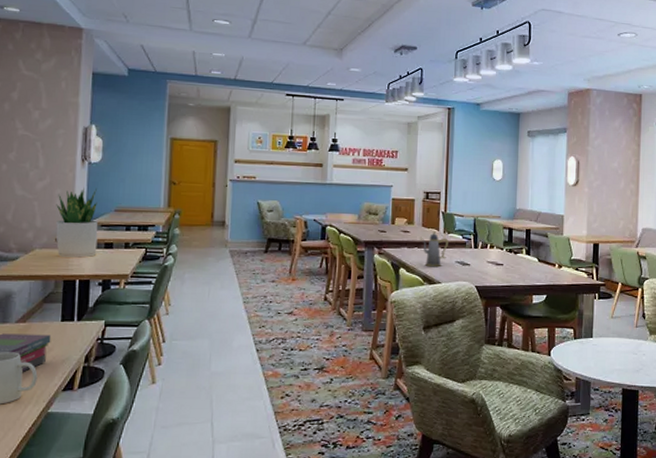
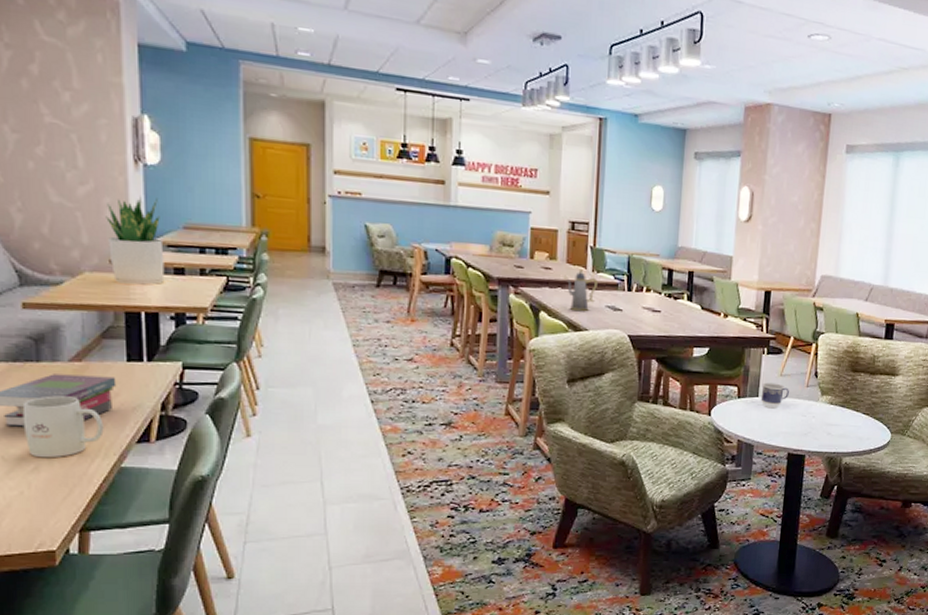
cup: none [595,324,620,348] -> present [760,382,789,409]

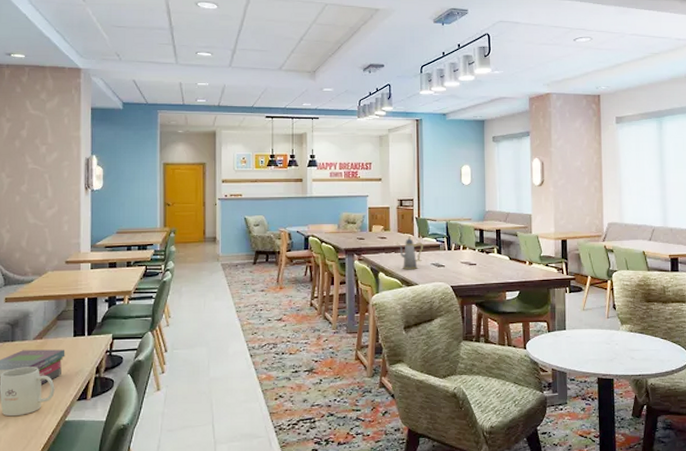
planter: present [106,196,165,286] -> none [64,213,103,279]
cup: present [760,382,789,409] -> none [568,317,592,340]

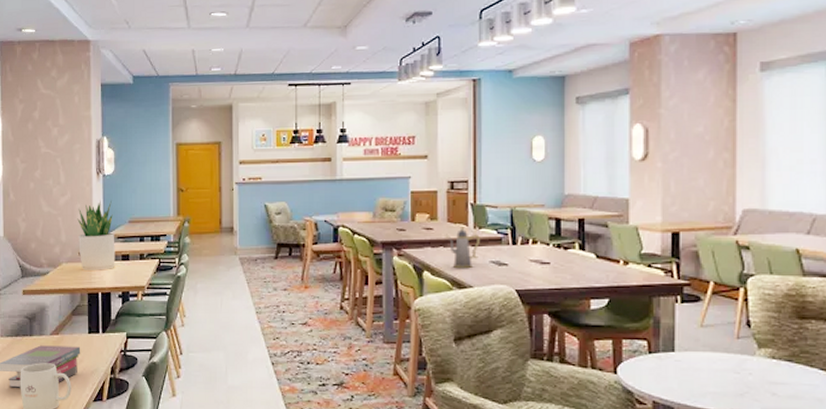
planter: none [64,213,103,279] -> present [77,200,115,272]

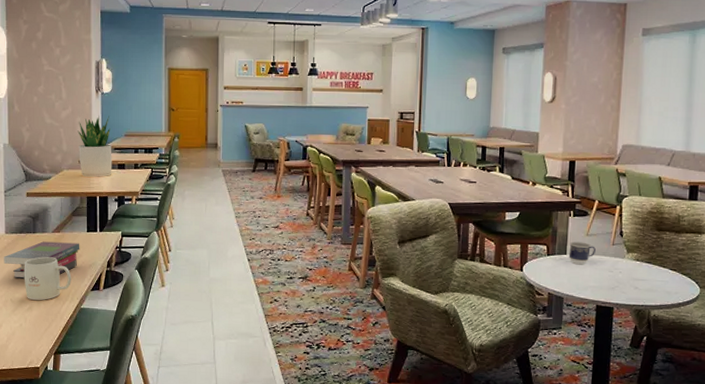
coffee pot: present [445,225,480,269] -> none [394,149,422,185]
cup: none [678,335,714,365] -> present [568,241,596,265]

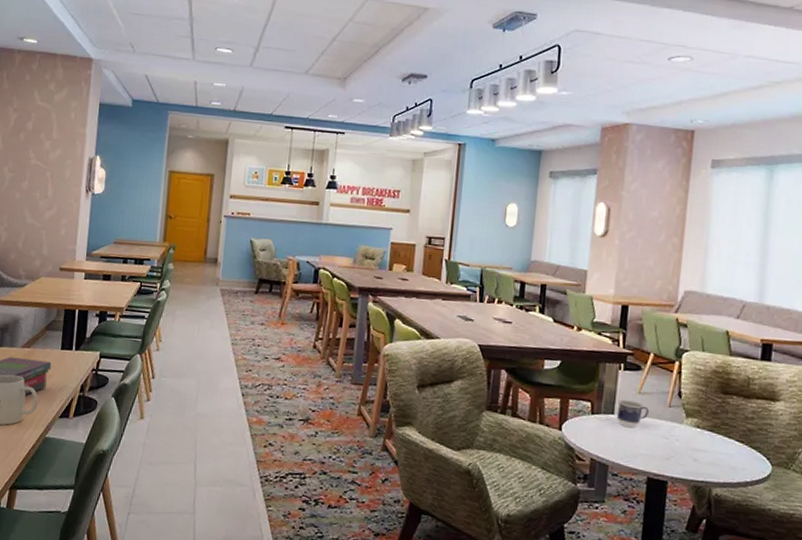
planter: present [78,115,112,178] -> none [60,218,99,289]

